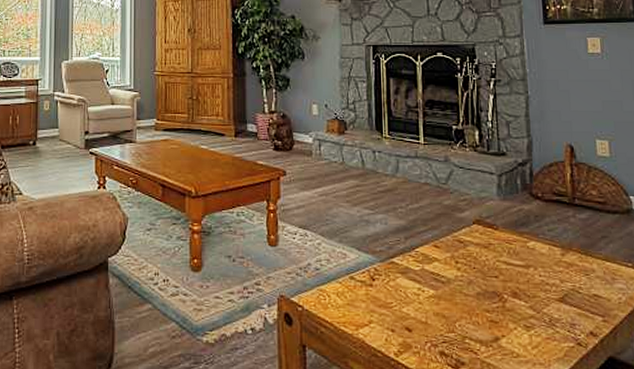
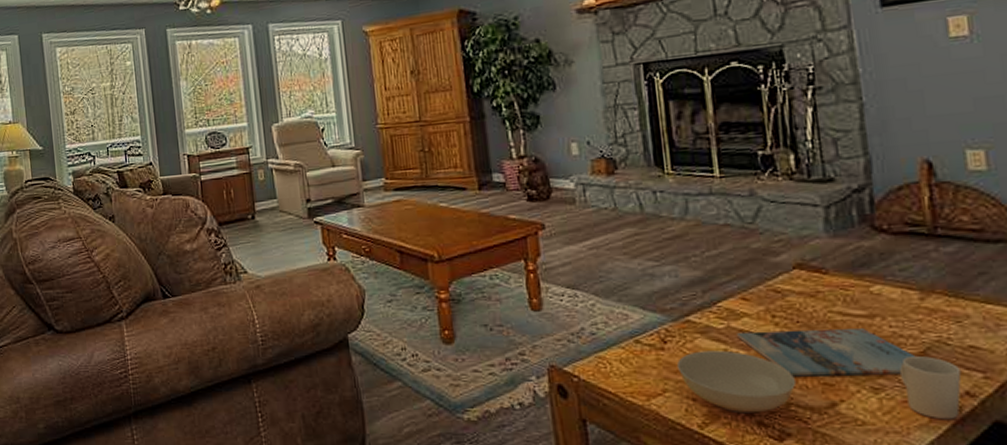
bowl: none [381,289,471,344] -> present [676,350,797,414]
magazine: none [429,274,557,315] -> present [737,328,916,377]
mug: none [545,301,588,355] -> present [900,356,962,420]

